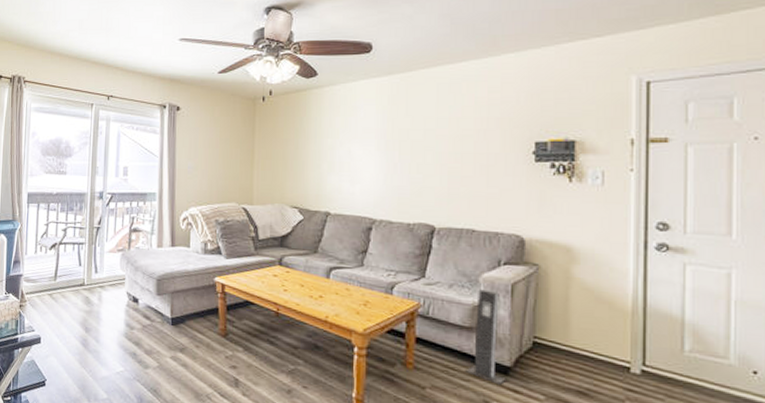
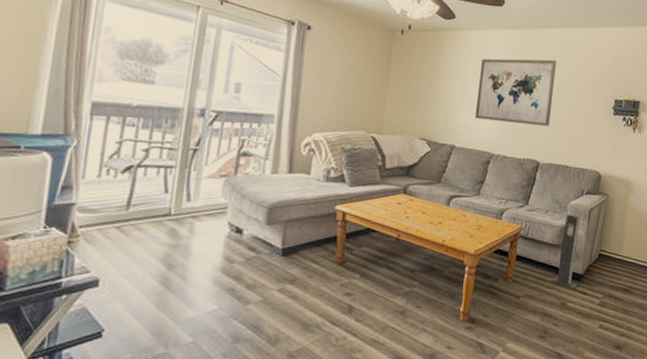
wall art: none [349,104,446,184] -> present [474,58,557,127]

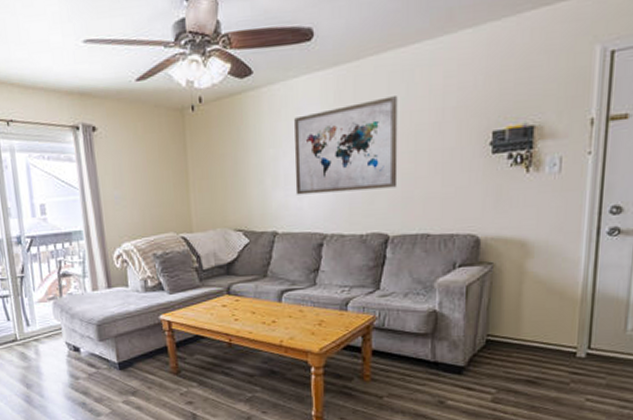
speaker: present [551,214,580,289] -> none [421,294,460,385]

